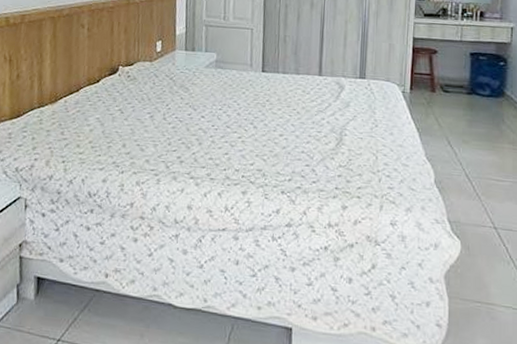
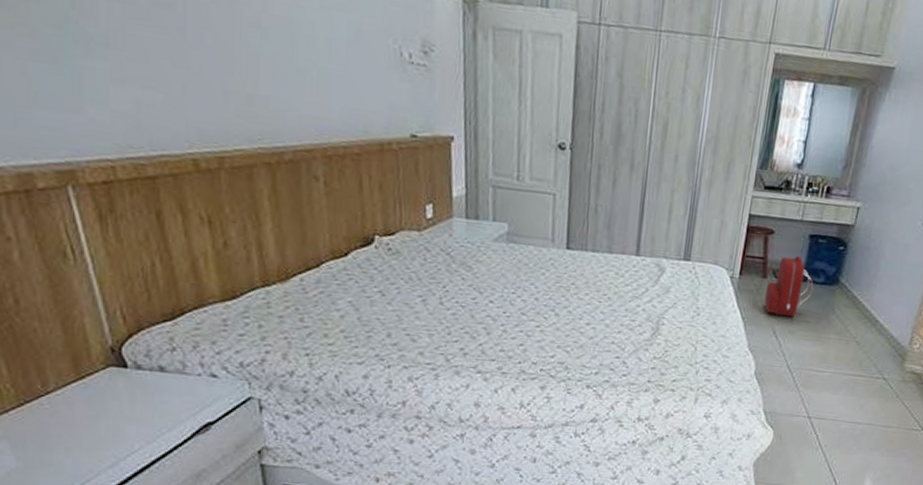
backpack: none [435,72,480,128] -> present [764,256,814,318]

